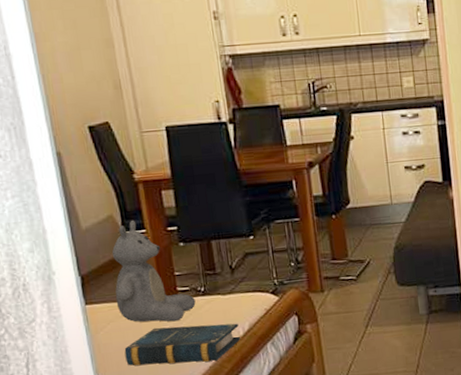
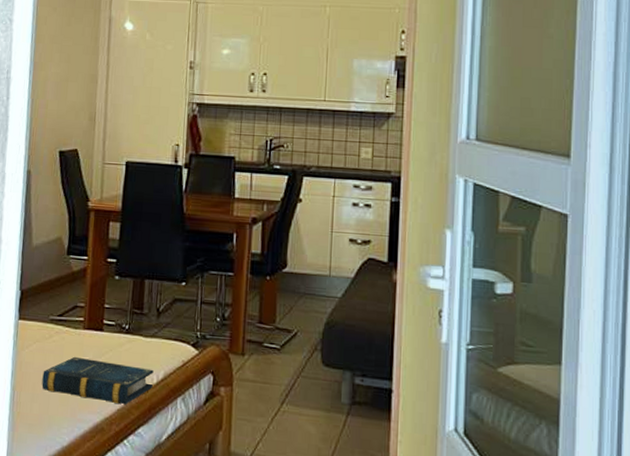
teddy bear: present [111,220,196,322] -> none [46,245,118,355]

